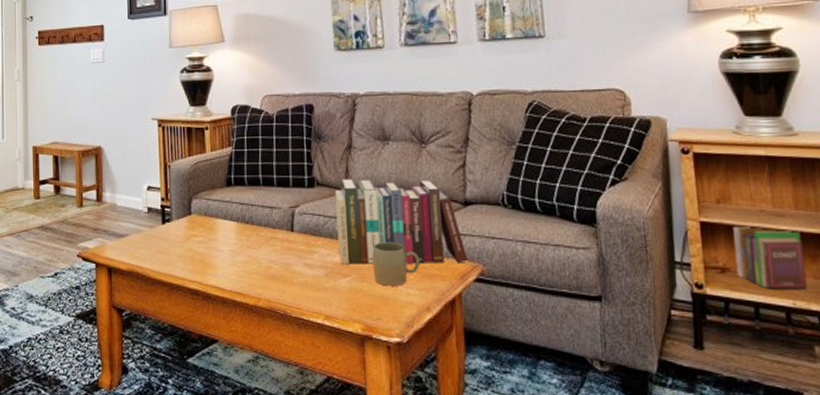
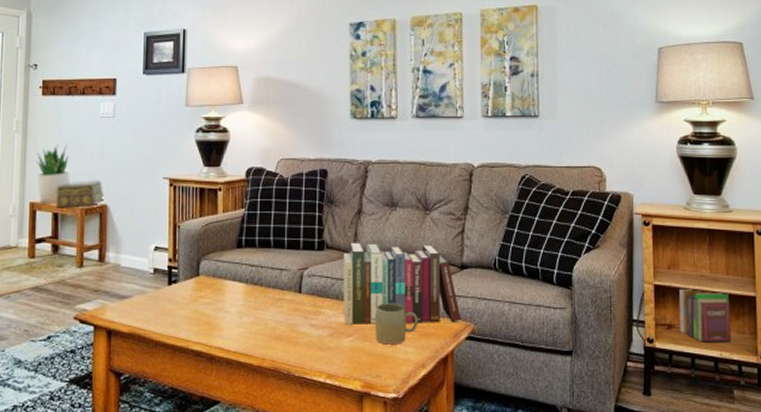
planter: none [37,91,67,148] -> present [37,145,70,204]
decorative box: none [55,124,98,151] -> present [55,180,103,208]

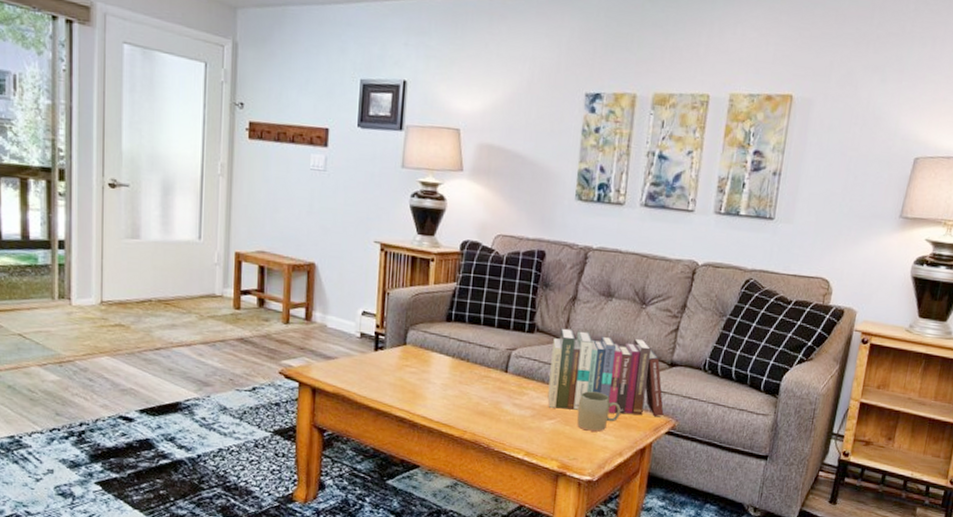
planter: present [37,145,70,204] -> none [243,194,278,257]
decorative box: present [55,180,103,208] -> none [261,235,312,263]
books: present [679,288,732,343] -> none [876,408,932,464]

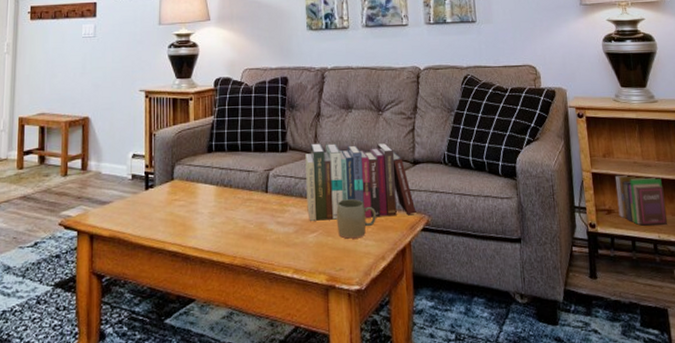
books: none [876,408,932,464] -> present [615,175,667,226]

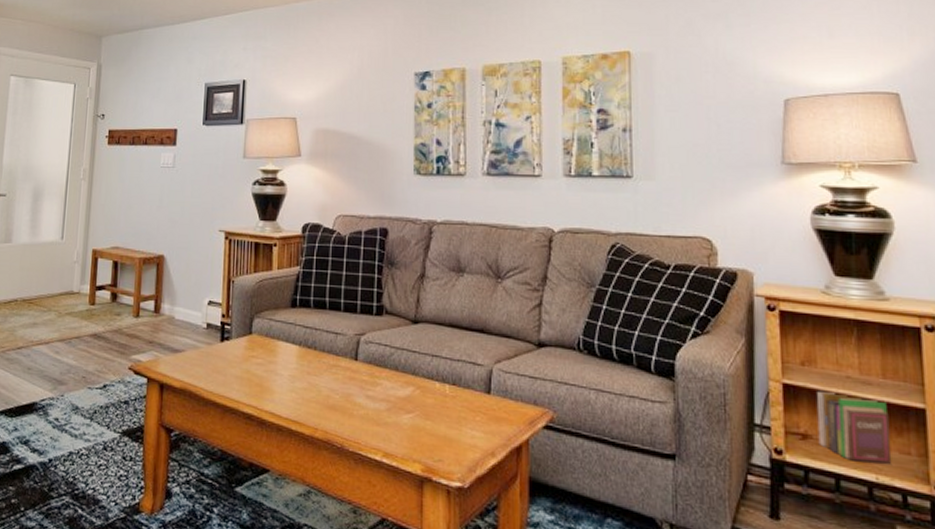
books: present [305,143,416,221] -> none [403,308,538,408]
mug: present [336,199,376,239] -> none [437,379,487,427]

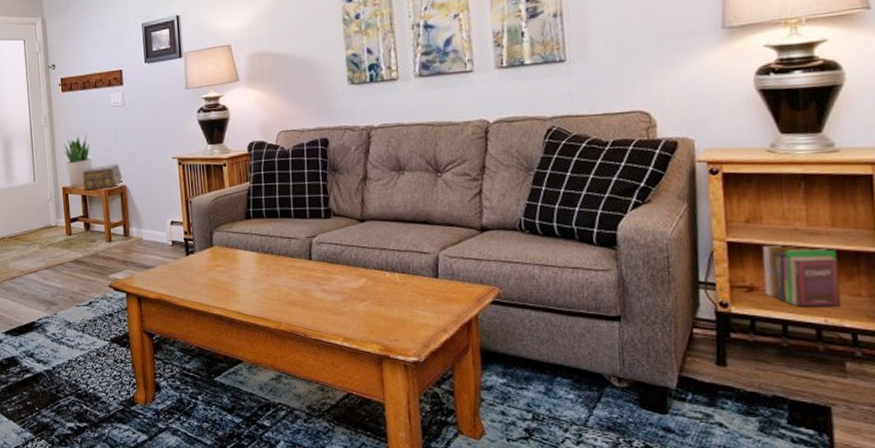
planter: none [100,193,131,252] -> present [63,134,93,188]
decorative box: none [116,230,161,257] -> present [82,164,122,191]

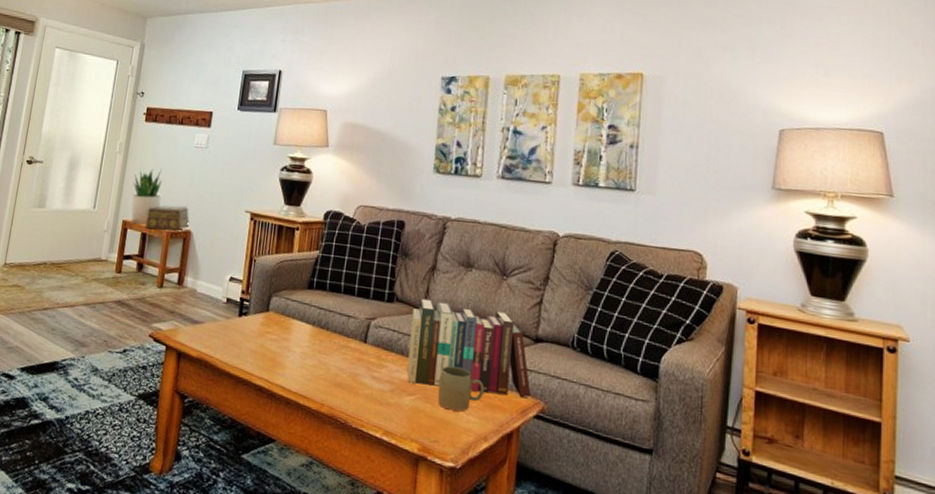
books: none [351,208,485,290] -> present [407,298,531,398]
mug: none [388,268,436,309] -> present [437,366,484,412]
books: present [762,245,841,307] -> none [783,399,848,471]

